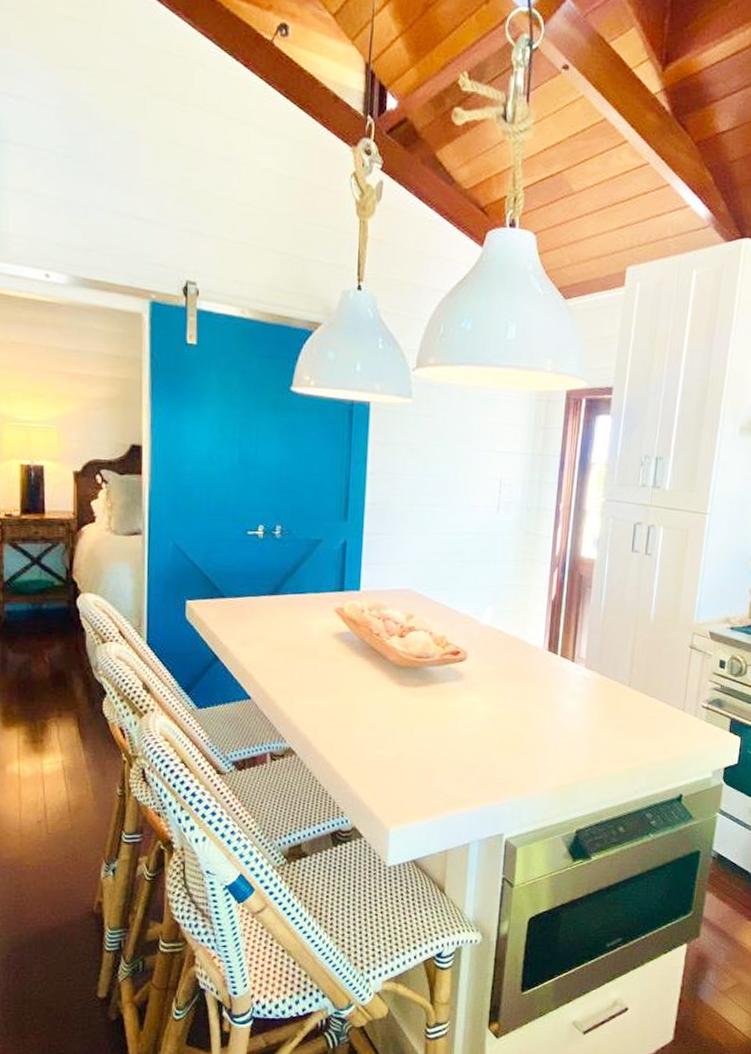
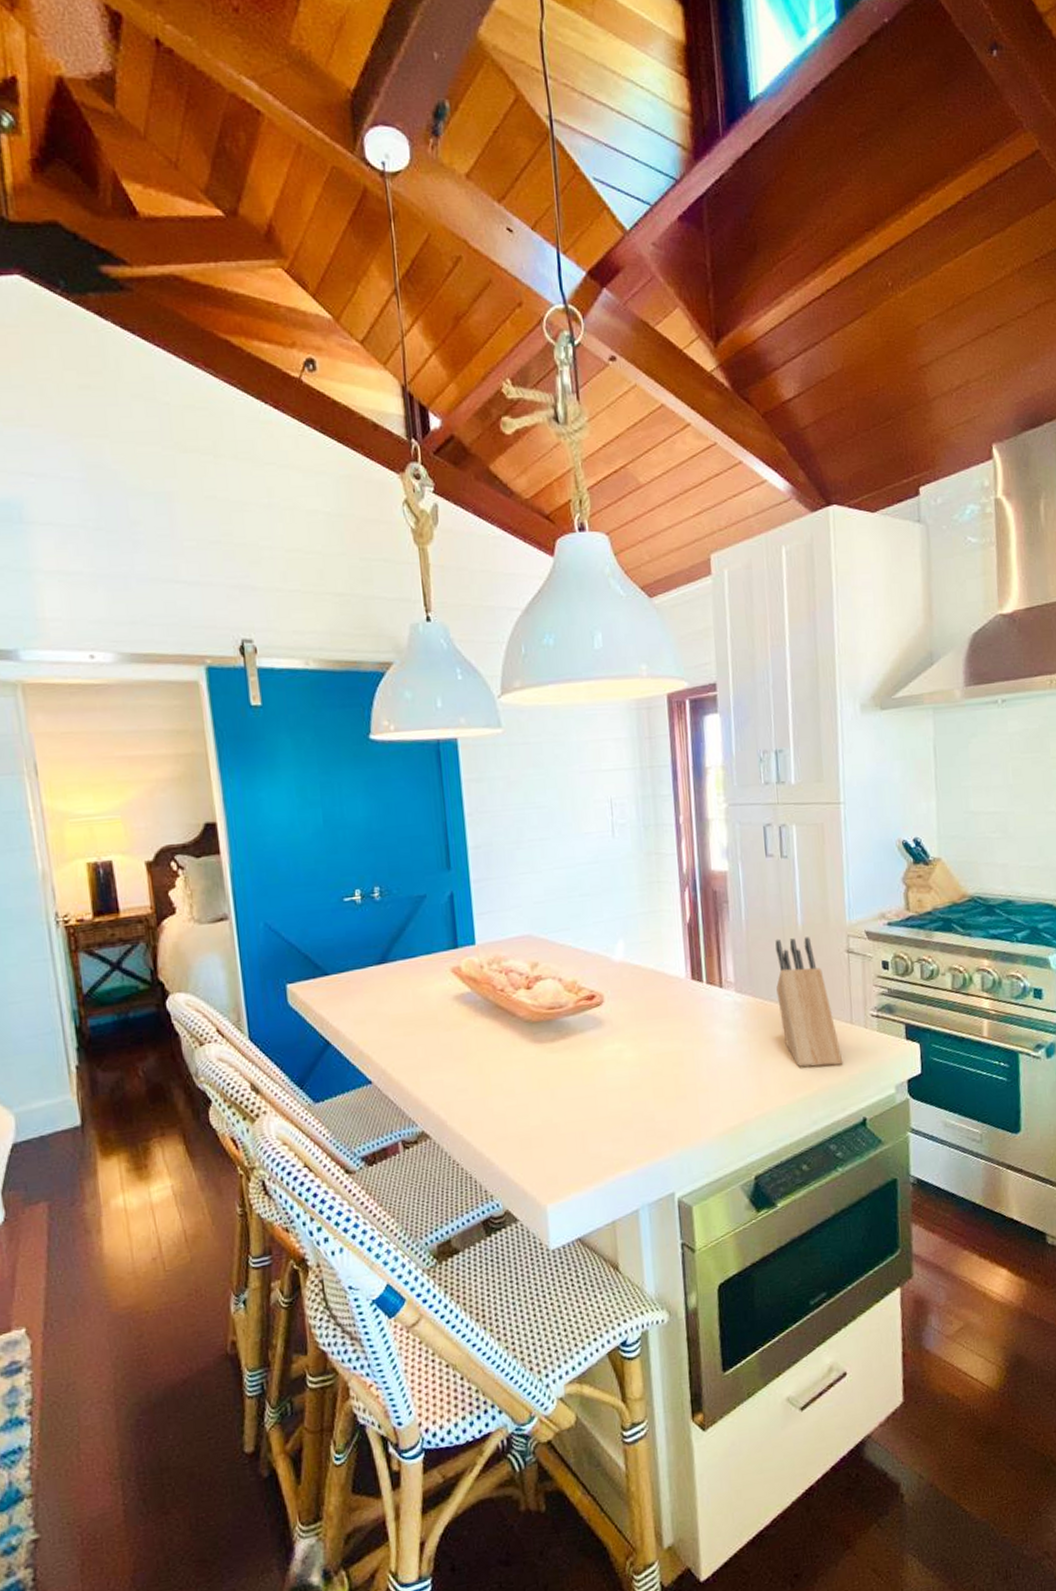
knife block: none [621,626,671,745] -> present [775,937,843,1068]

